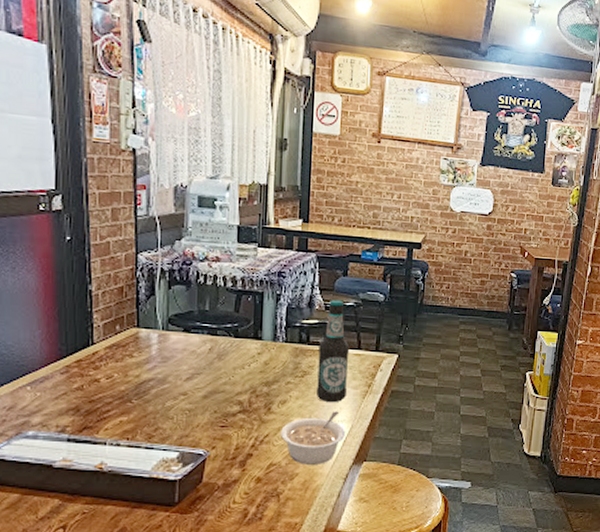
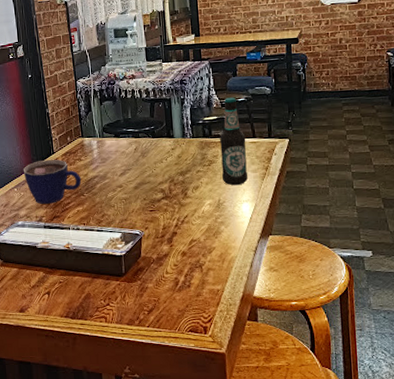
cup: none [43,351,131,410] -> present [23,159,82,204]
legume: present [281,411,346,466] -> none [197,192,251,240]

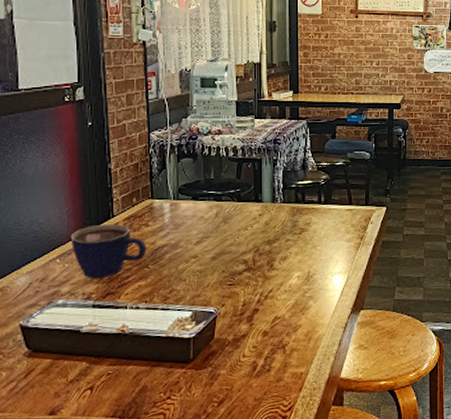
bottle: present [220,97,248,186] -> none [313,161,342,256]

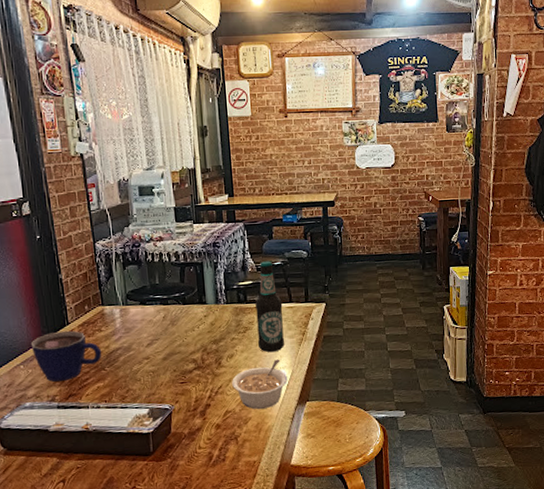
legume: none [283,264,343,317] -> present [232,359,288,410]
bottle: none [313,161,342,256] -> present [255,261,285,353]

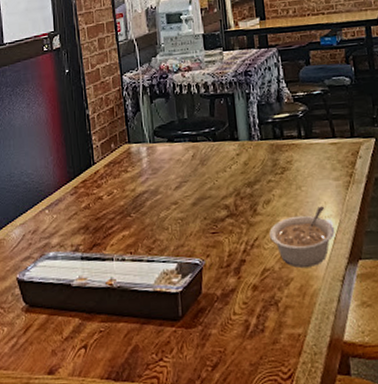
cup: present [30,330,102,382] -> none [56,171,128,229]
bottle: present [255,261,285,353] -> none [293,90,330,198]

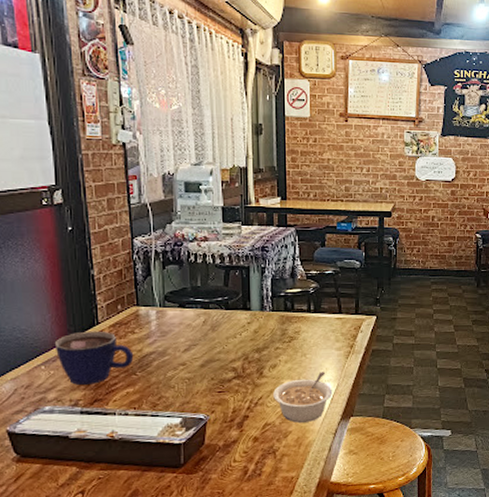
cup: none [56,171,128,229] -> present [54,330,134,385]

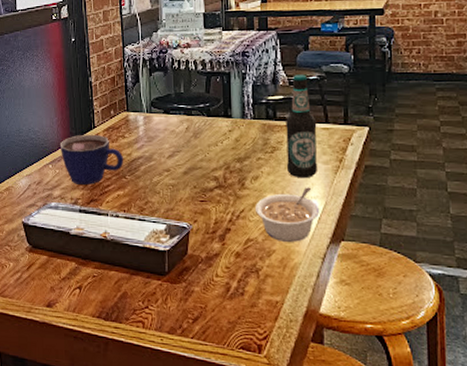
bottle: none [302,269,332,365] -> present [286,74,318,179]

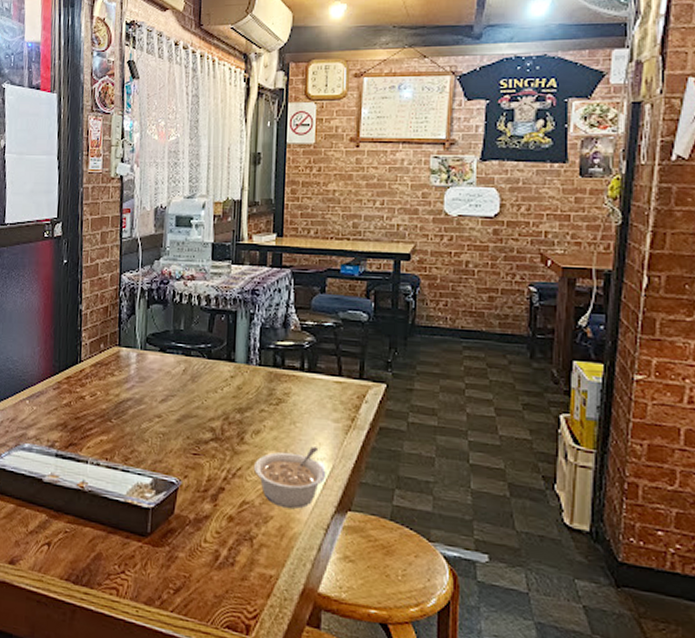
cup: present [59,134,124,185] -> none [40,368,111,426]
bottle: present [286,74,318,179] -> none [292,319,329,437]

